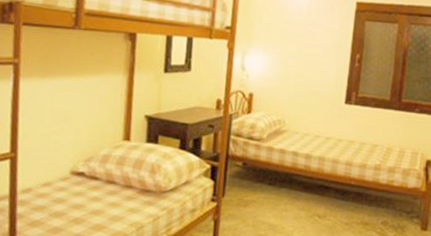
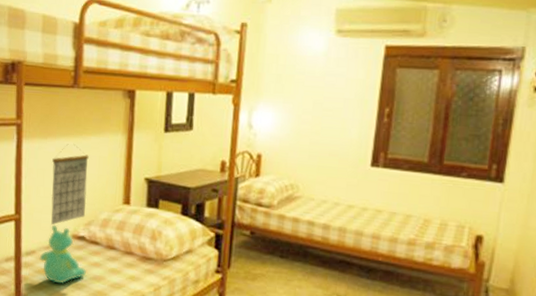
teddy bear: none [37,162,85,220] -> present [40,224,86,284]
calendar: none [49,83,89,163] -> present [51,144,89,226]

